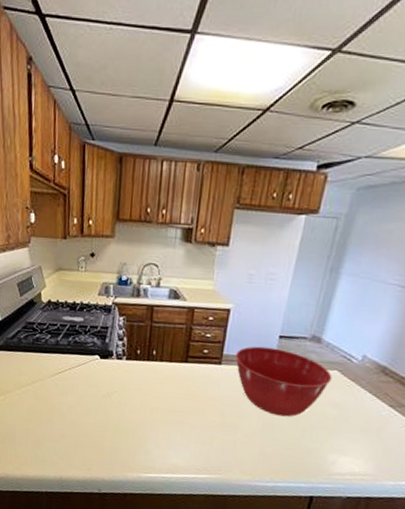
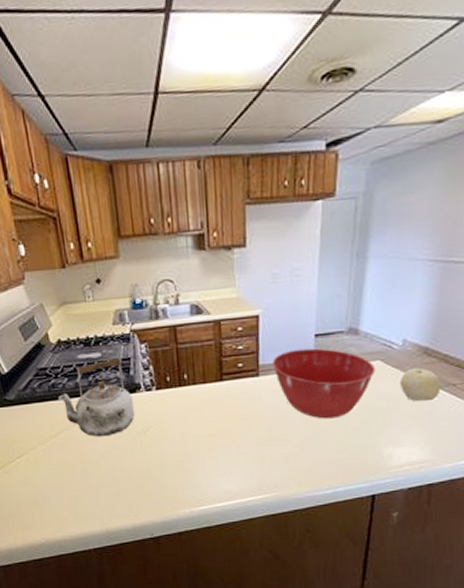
kettle: none [39,325,104,393] -> present [58,358,134,437]
fruit: none [353,383,394,418] -> present [399,367,441,402]

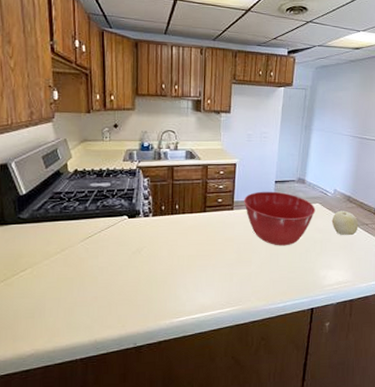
kettle: present [58,358,134,437] -> none [67,188,132,254]

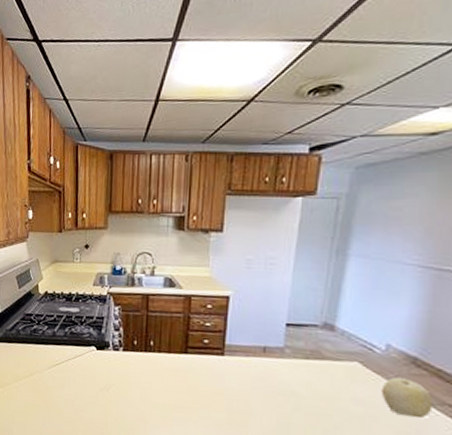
mixing bowl: present [244,191,316,246] -> none [239,335,353,416]

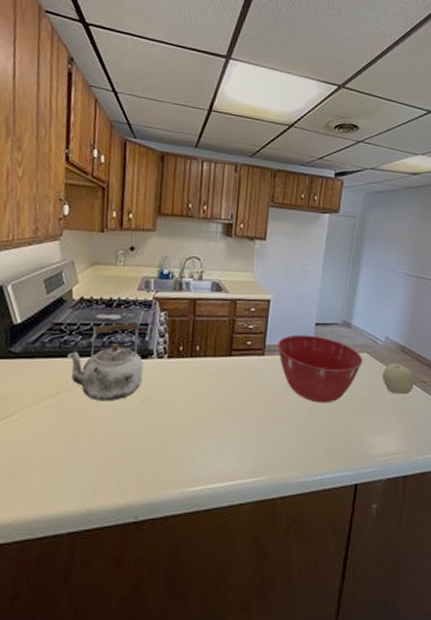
kettle: none [36,316,101,386] -> present [67,322,143,402]
mixing bowl: none [239,335,353,416] -> present [277,334,363,403]

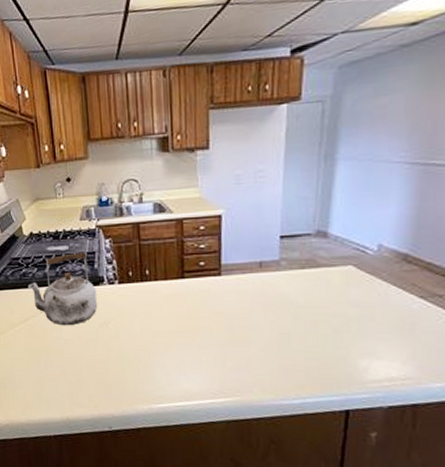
mixing bowl: present [277,334,363,403] -> none [235,250,347,324]
fruit: present [382,363,415,395] -> none [375,275,425,312]

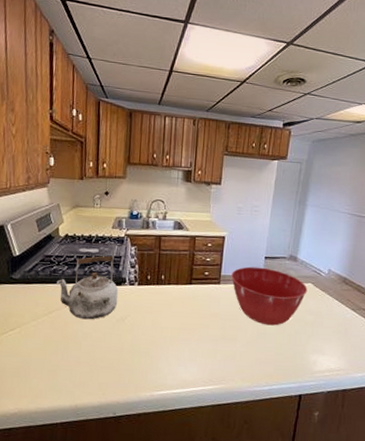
mixing bowl: none [235,250,347,324] -> present [231,266,308,326]

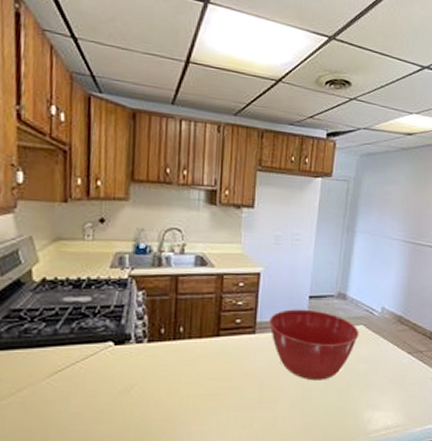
kettle: present [56,255,118,320] -> none [28,304,120,395]

